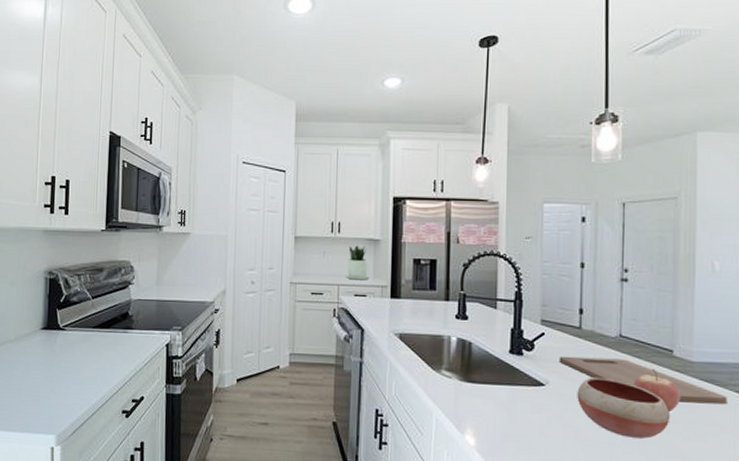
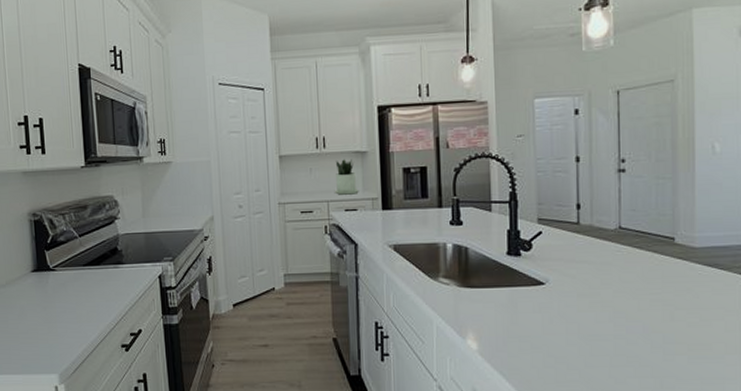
cutting board: present [559,356,727,405] -> none [558,251,732,289]
bowl: present [577,377,671,439] -> none [578,271,674,328]
fruit: present [633,369,682,413] -> none [635,258,685,301]

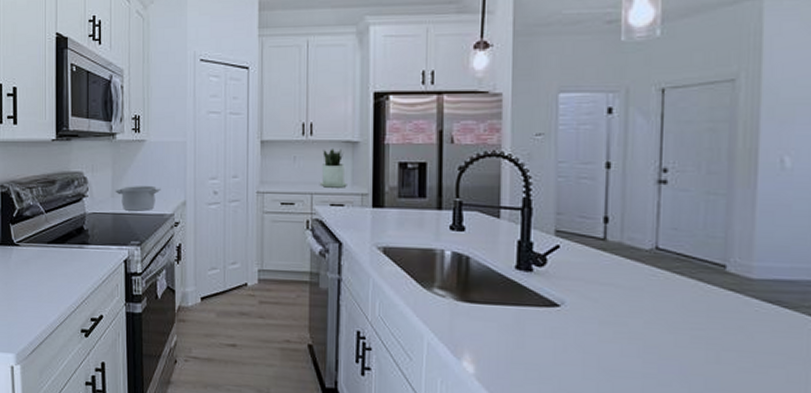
cooking pot: none [145,205,189,229] -> present [115,186,161,211]

